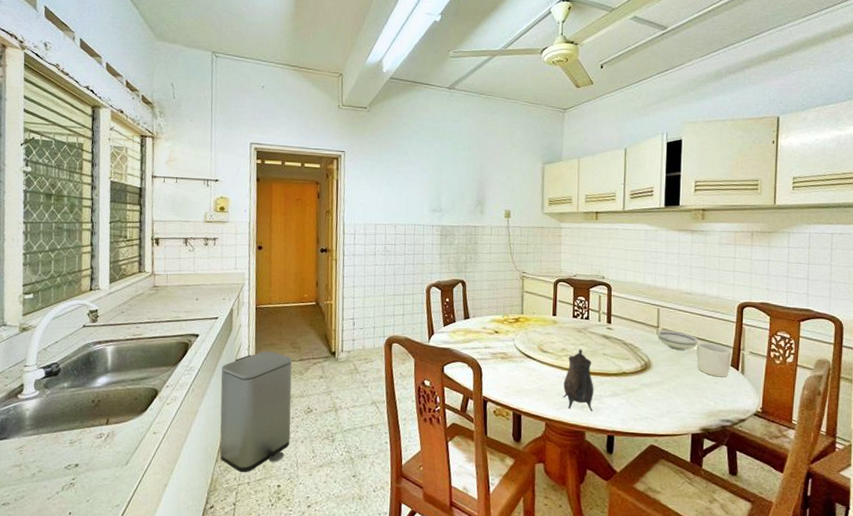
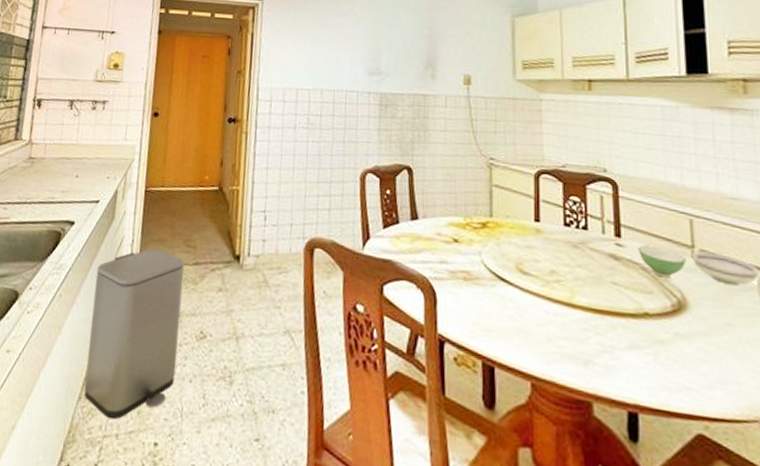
teapot: present [563,349,594,412] -> none [556,272,602,372]
bowl: none [621,328,653,349] -> present [637,245,686,278]

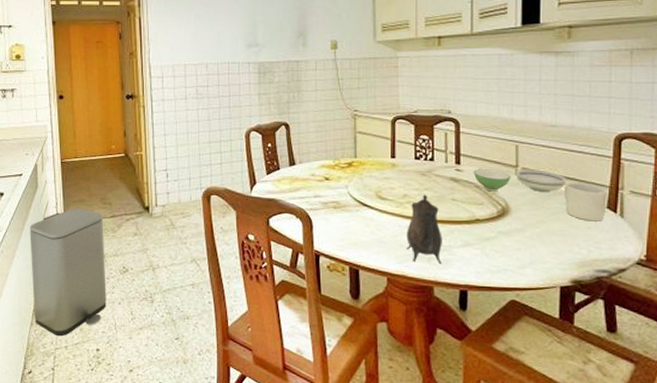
teapot: none [556,272,602,372] -> present [406,194,442,265]

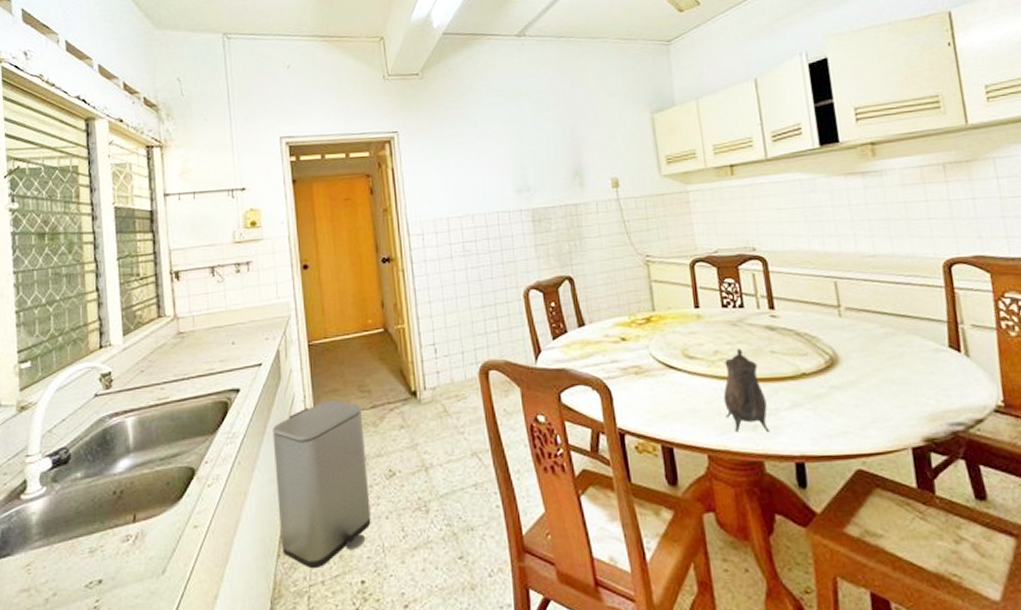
bowl: present [473,168,511,192] -> none [790,311,834,339]
bowl: present [516,169,566,192] -> none [839,308,898,334]
mug: present [564,182,607,222] -> none [896,319,949,365]

